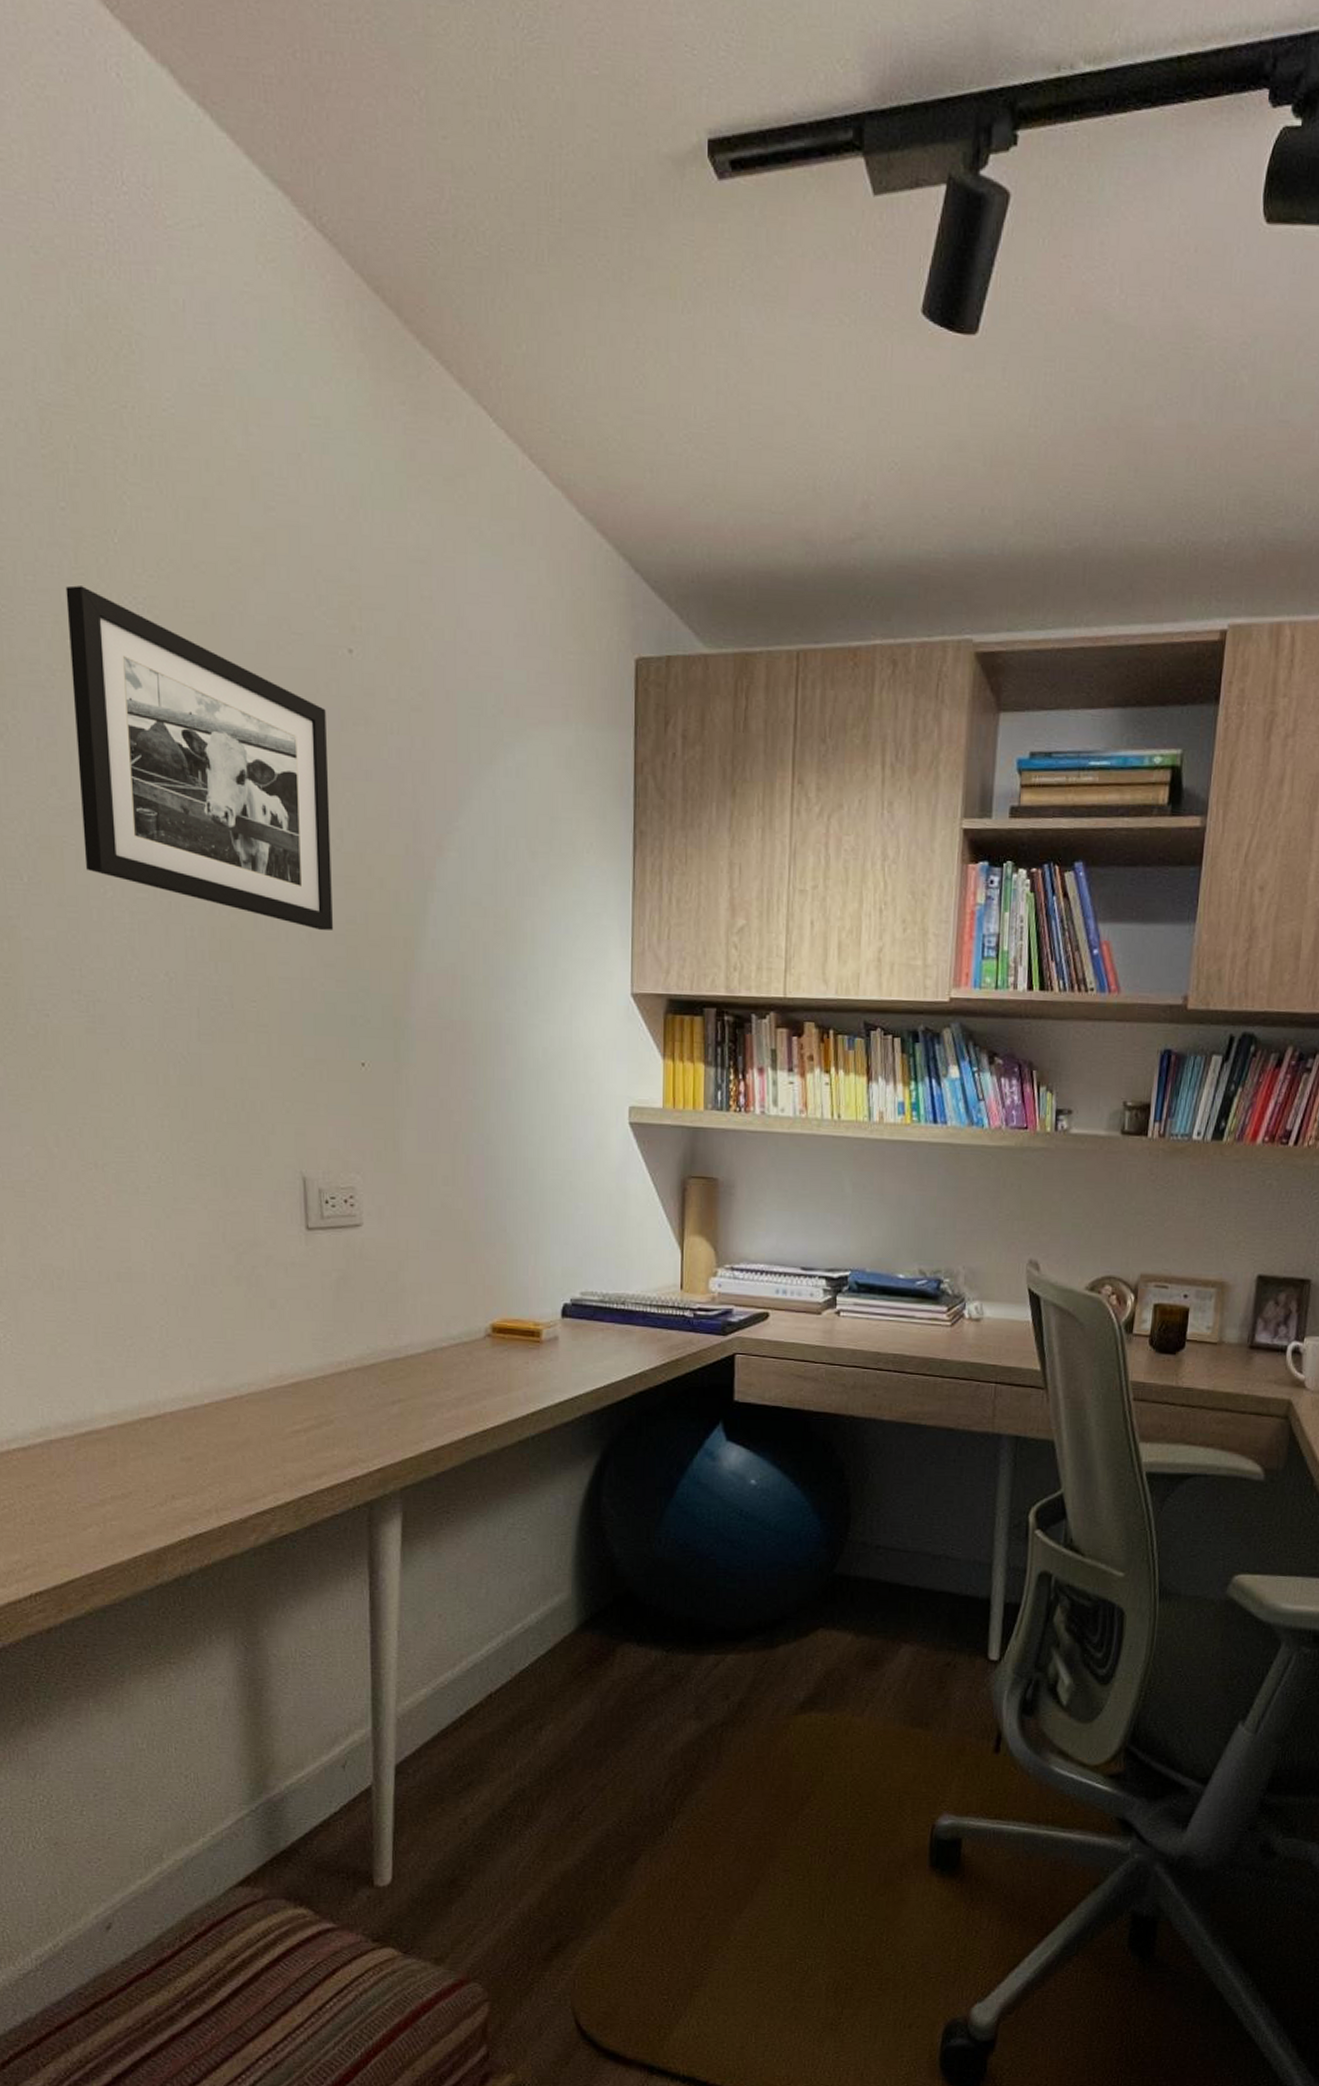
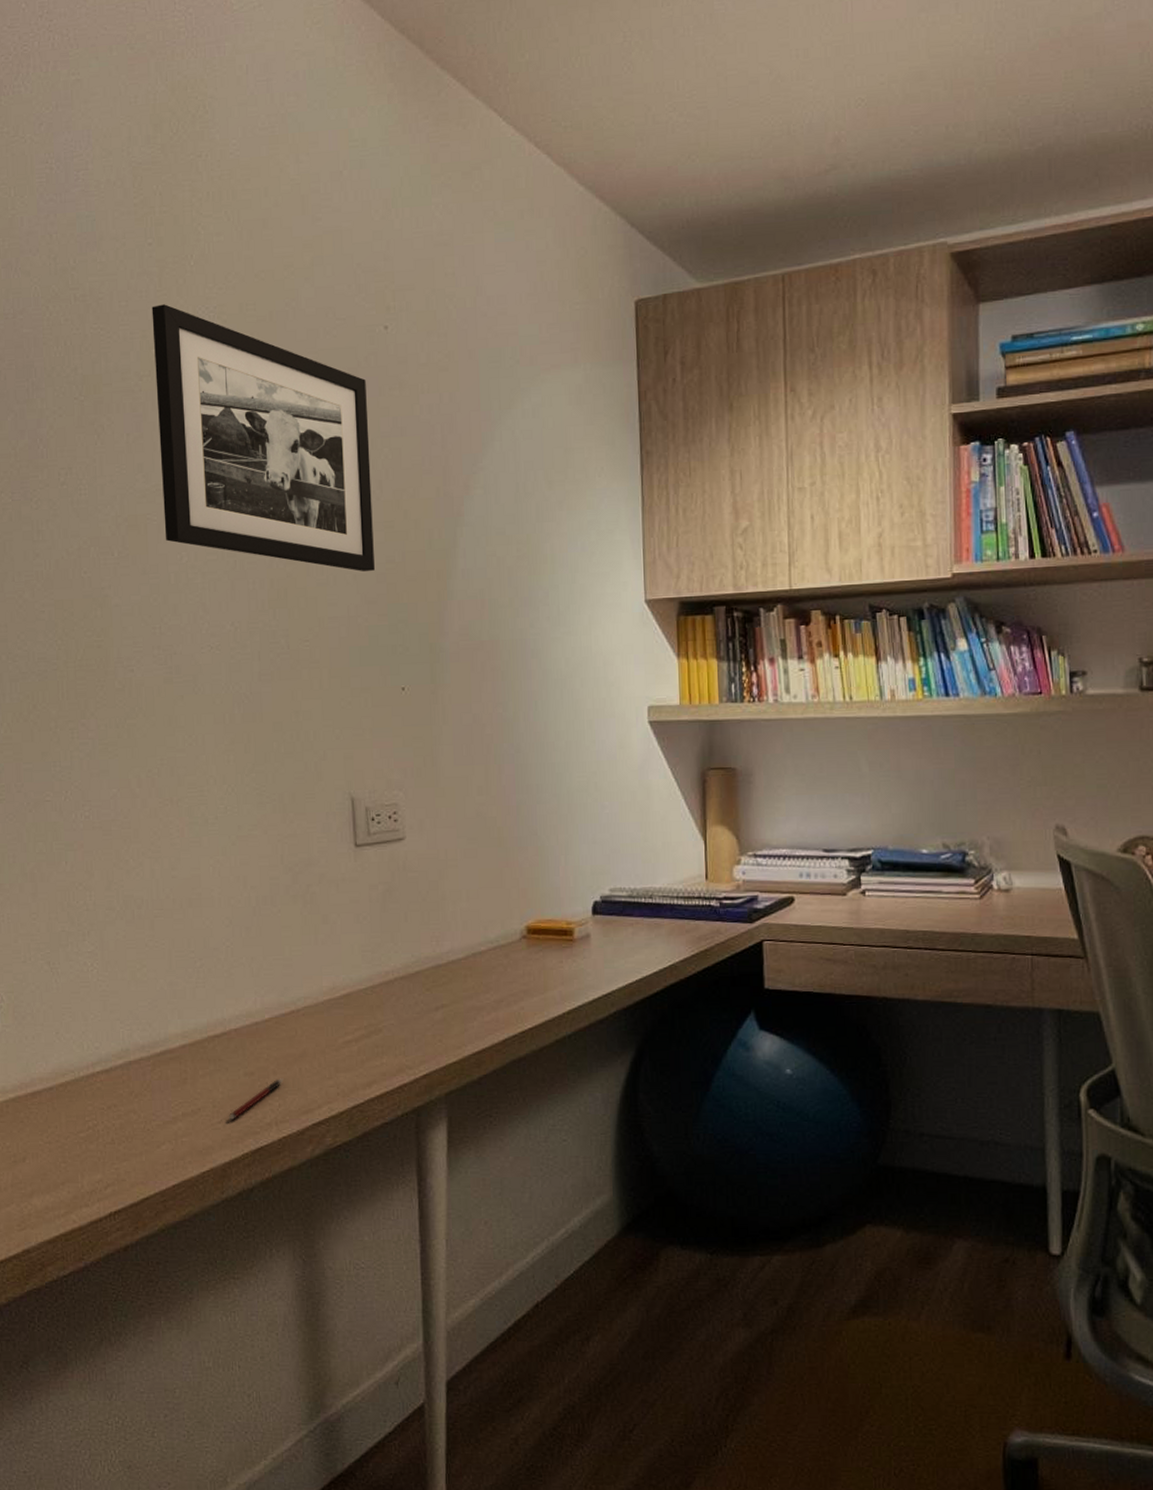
pen: none [164,1465,225,1505] -> present [229,1078,284,1120]

